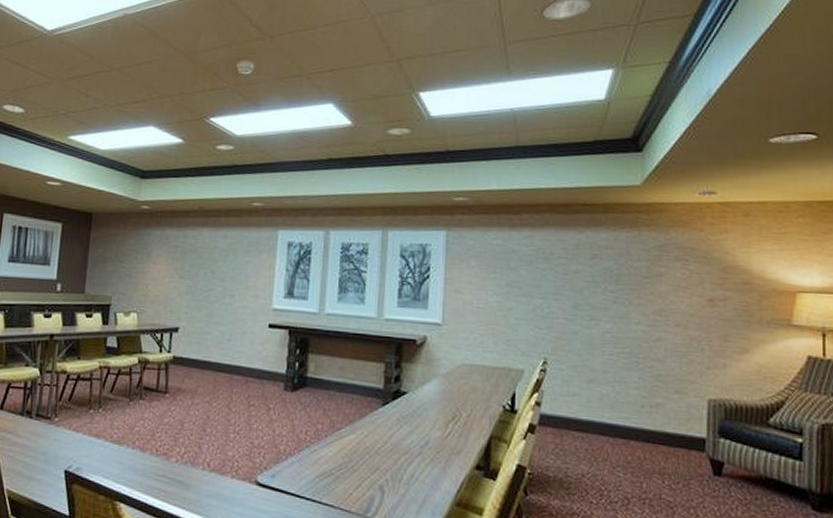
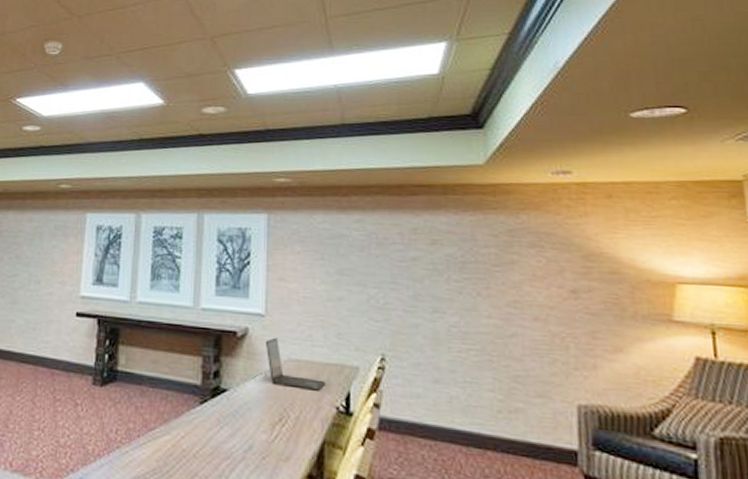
laptop: none [441,344,495,393] -> present [265,337,326,392]

